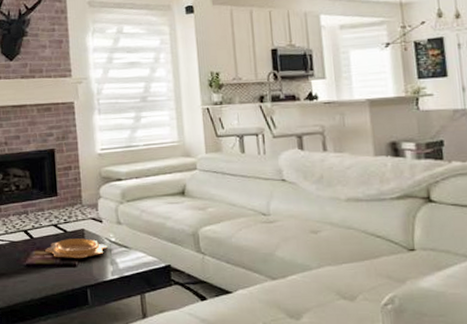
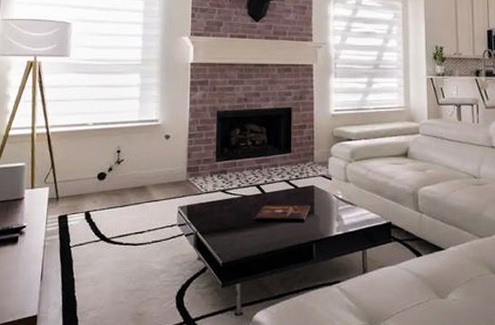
decorative bowl: present [45,238,107,259] -> none [276,195,335,215]

